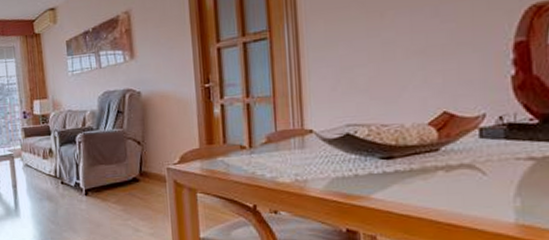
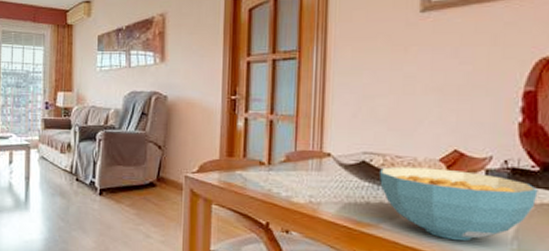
cereal bowl: none [365,132,539,204] -> present [379,166,538,242]

